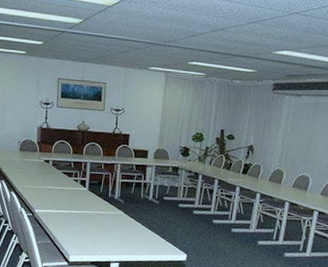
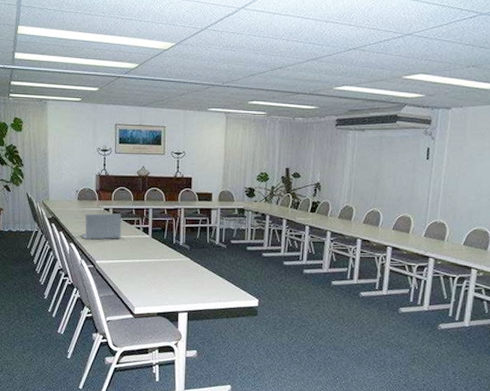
laptop: none [22,164,61,190] -> present [81,213,121,240]

